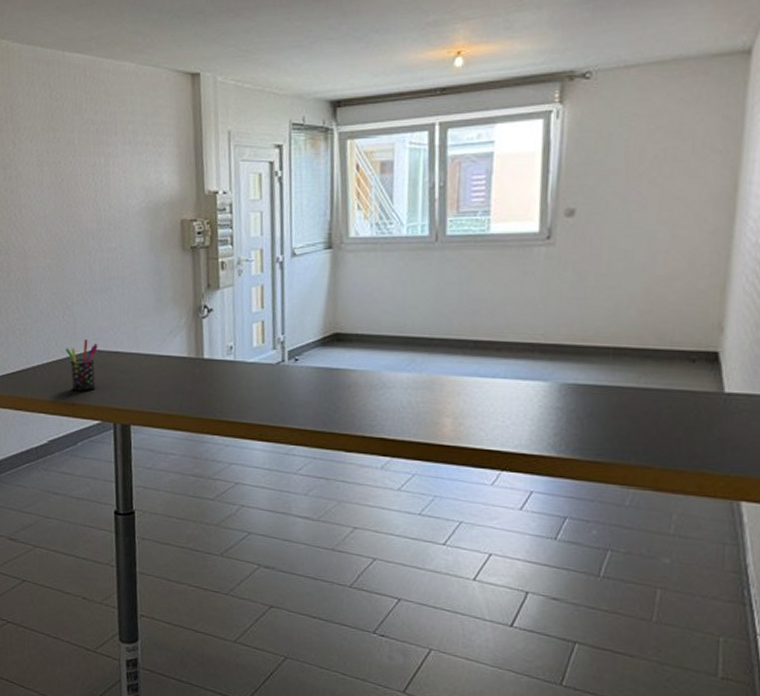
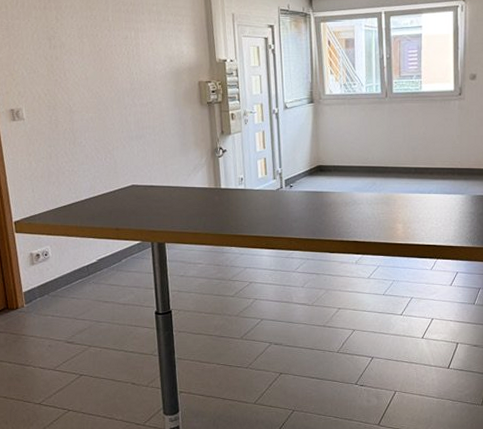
pen holder: present [65,339,98,391] -> none [108,177,136,218]

